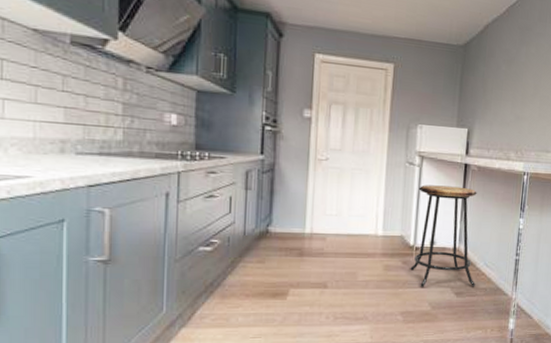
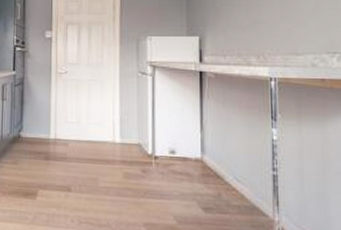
bar stool: present [410,185,477,287] -> none [150,93,226,203]

